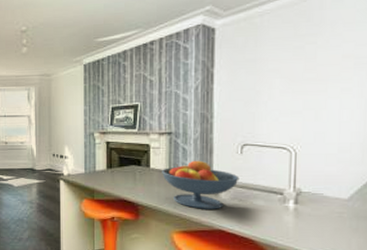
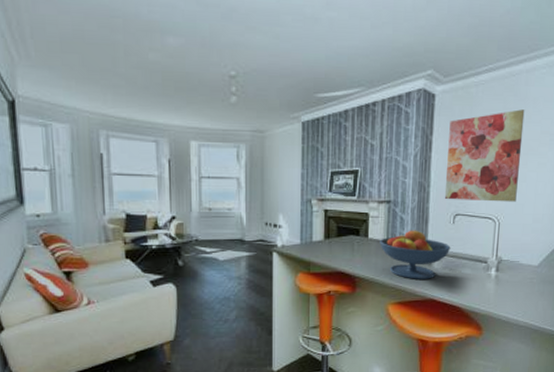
wall art: none [229,34,321,131] -> present [444,109,525,202]

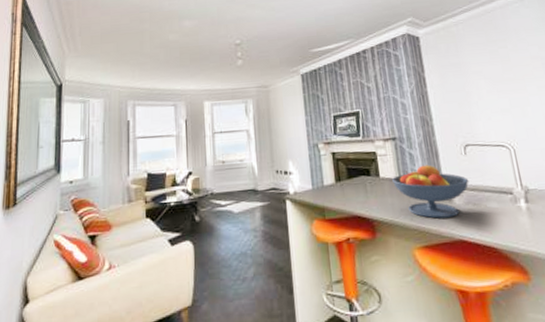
wall art: present [444,109,525,202] -> none [438,40,526,132]

